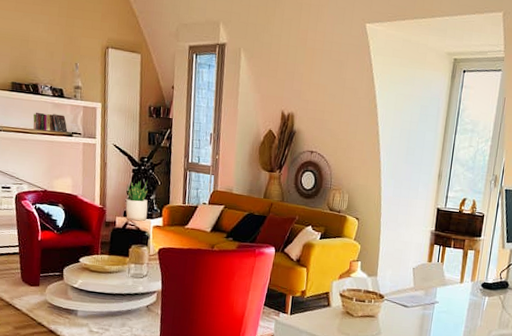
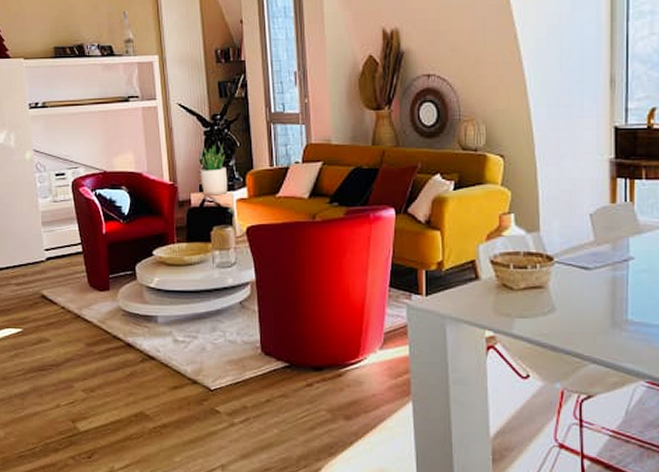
books: present [33,112,68,133] -> none [82,77,123,100]

